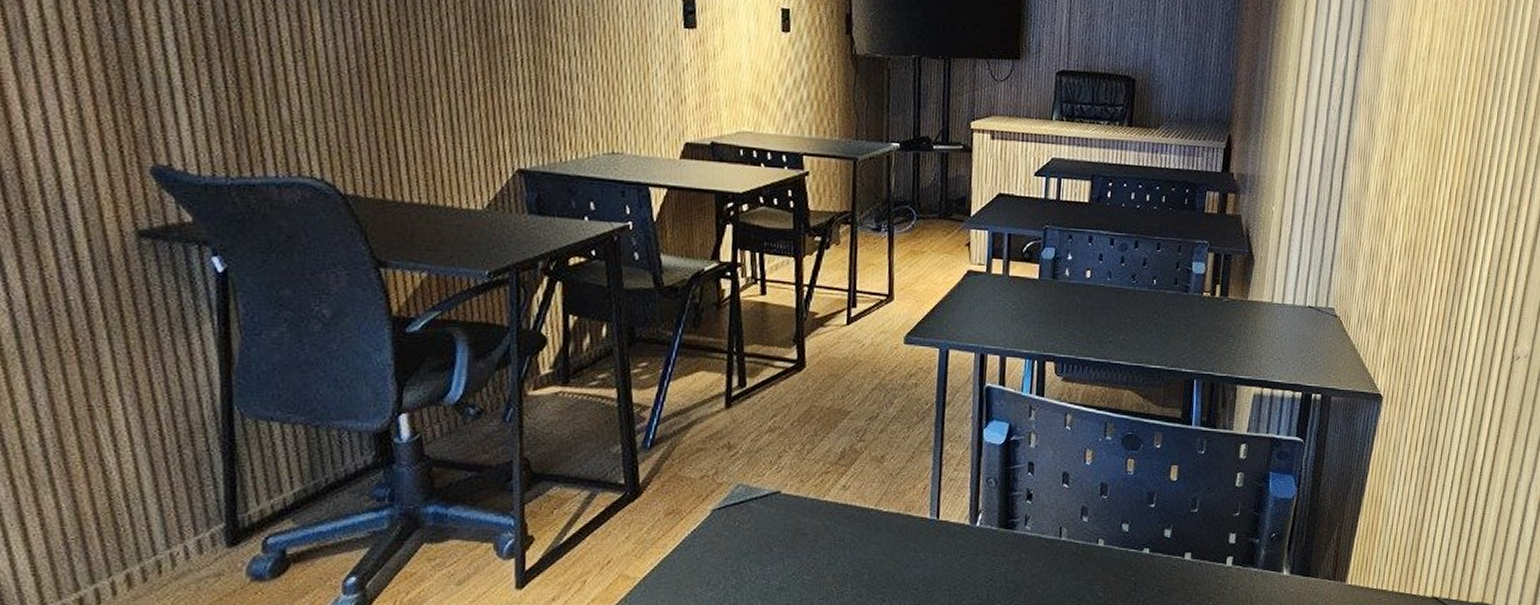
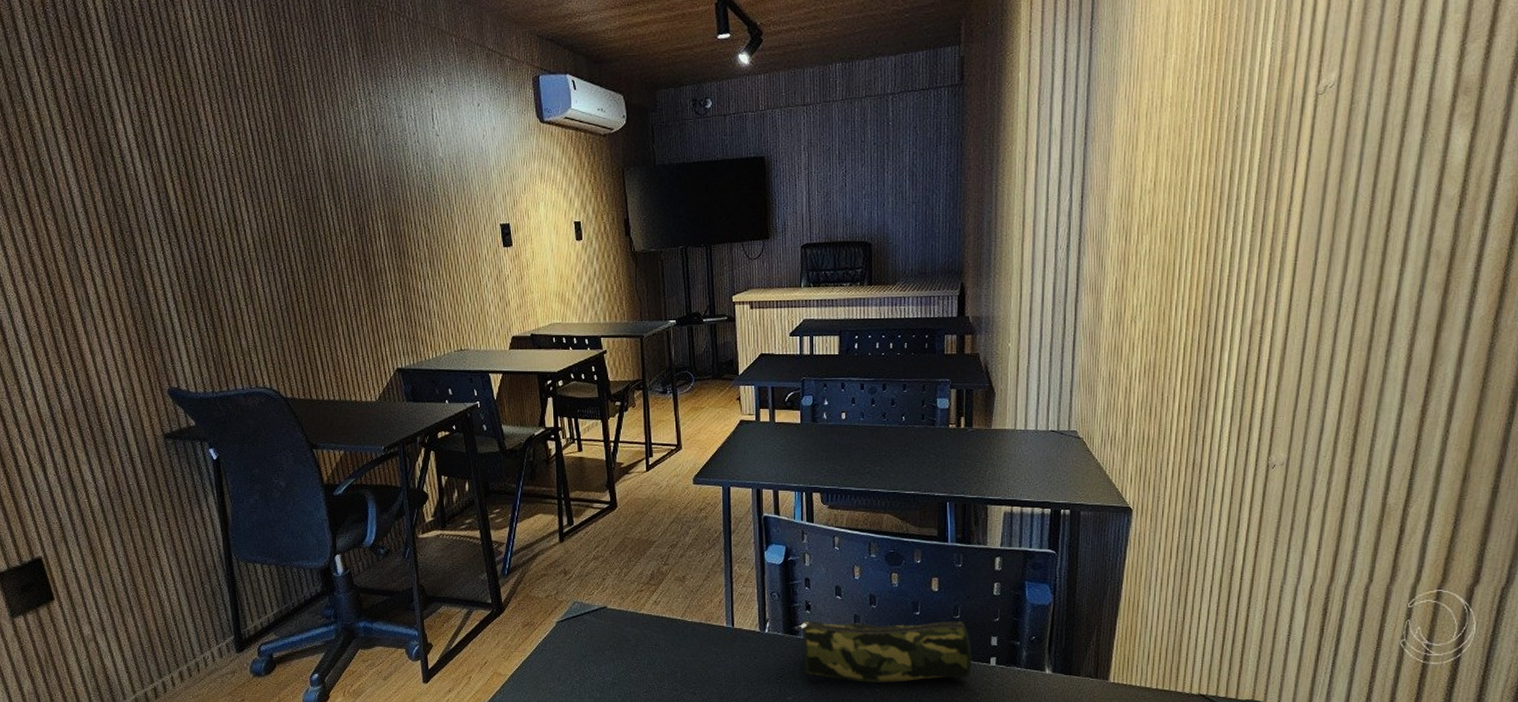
pencil case: none [1012,511,1208,586] -> present [795,619,972,682]

